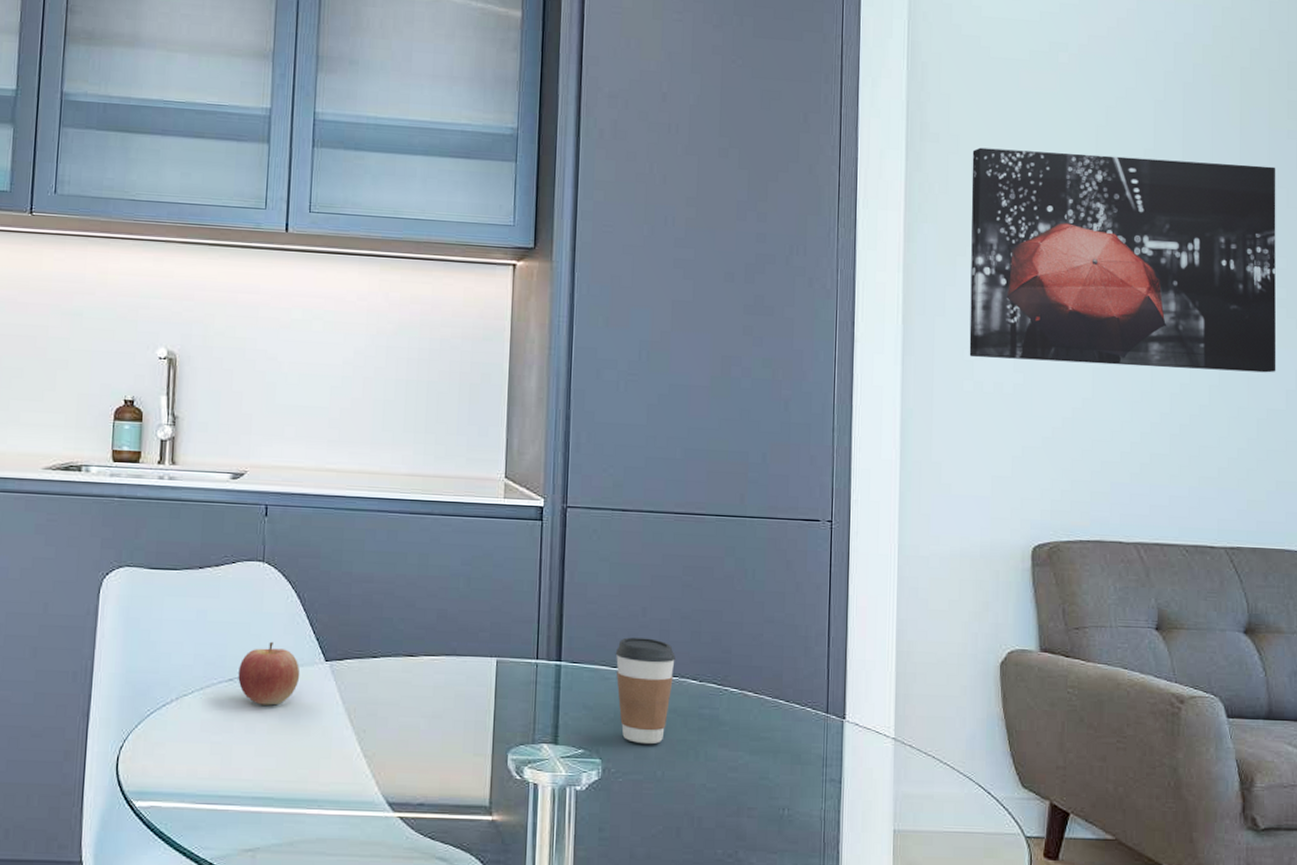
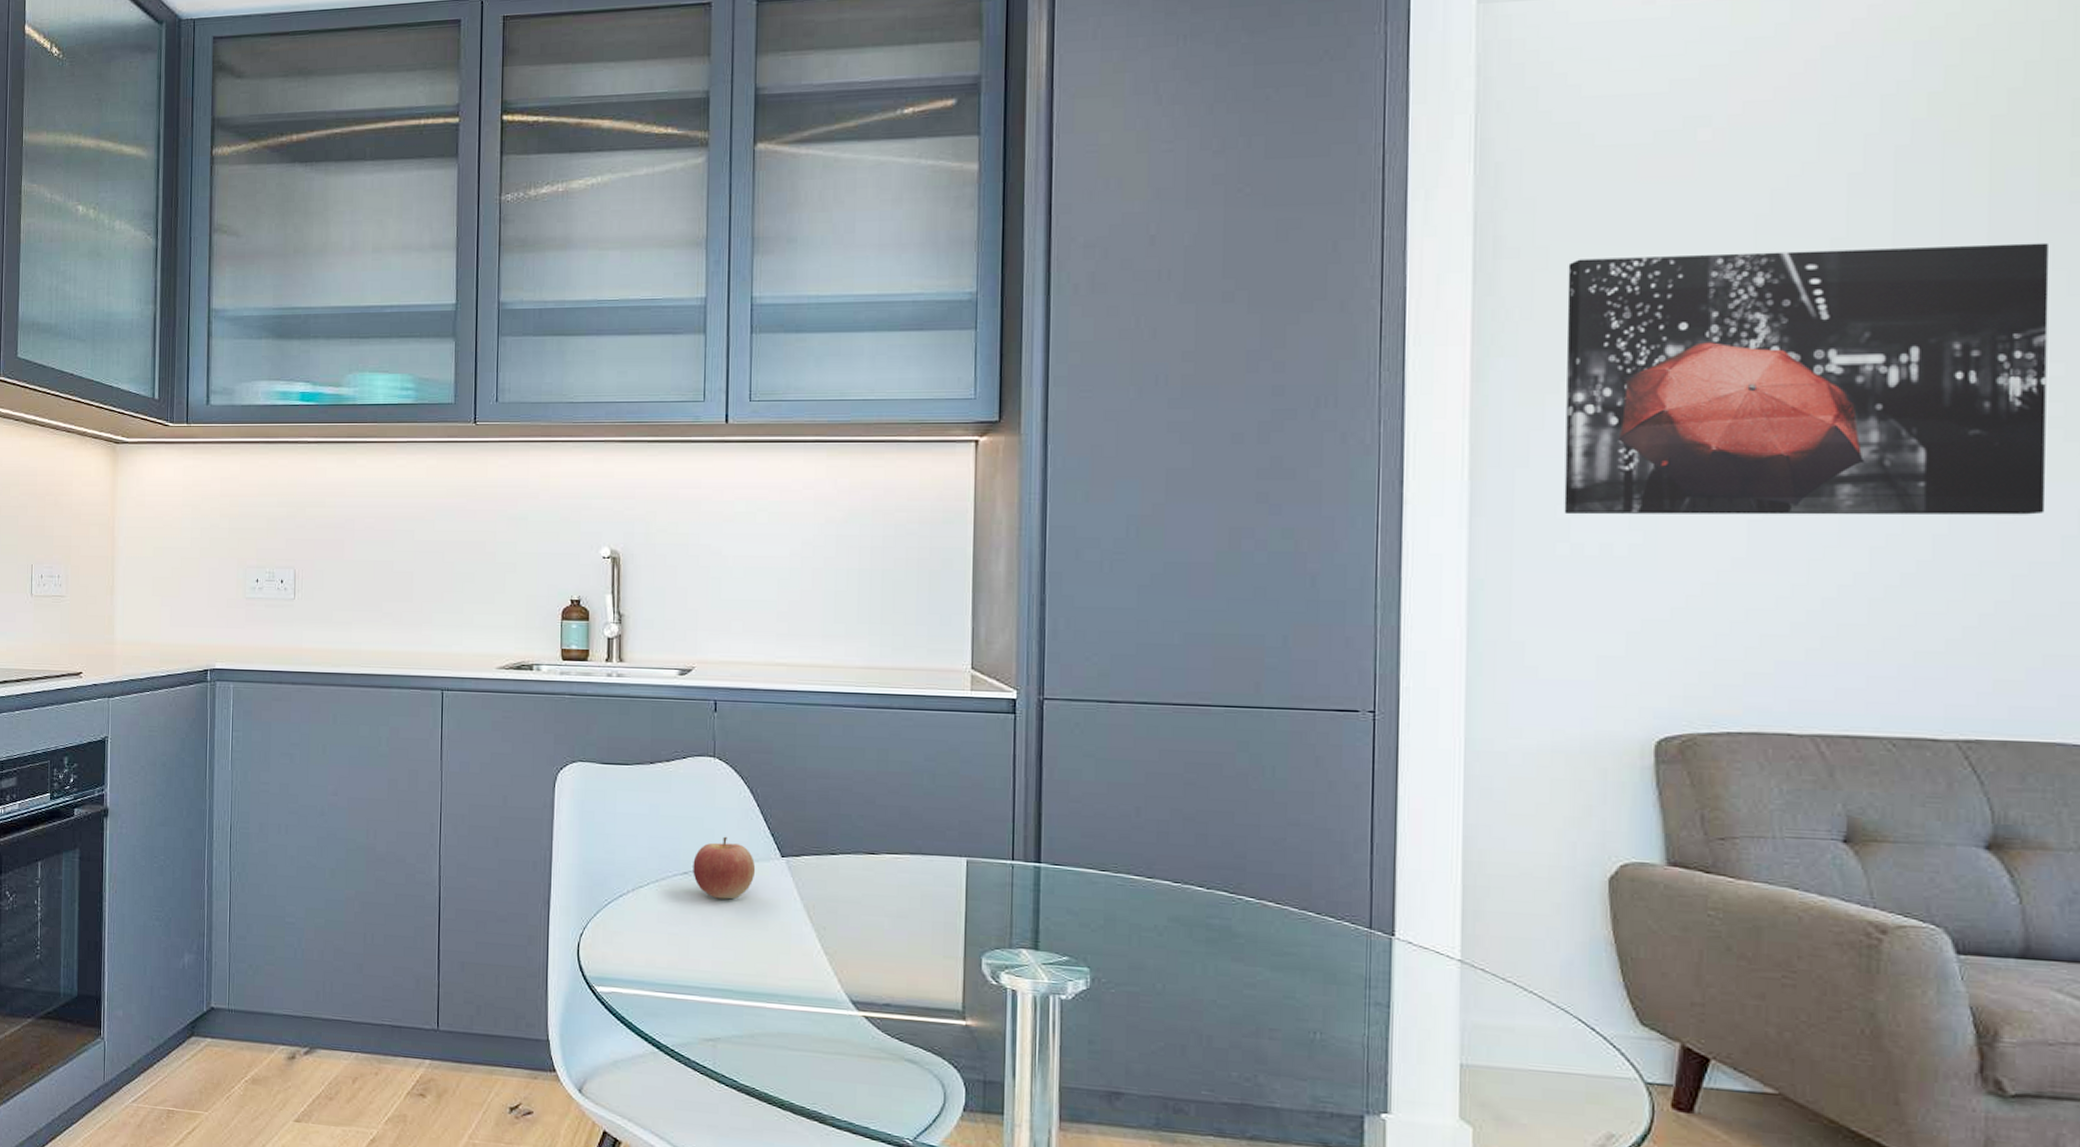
coffee cup: present [615,637,675,745] -> none [1104,839,1177,955]

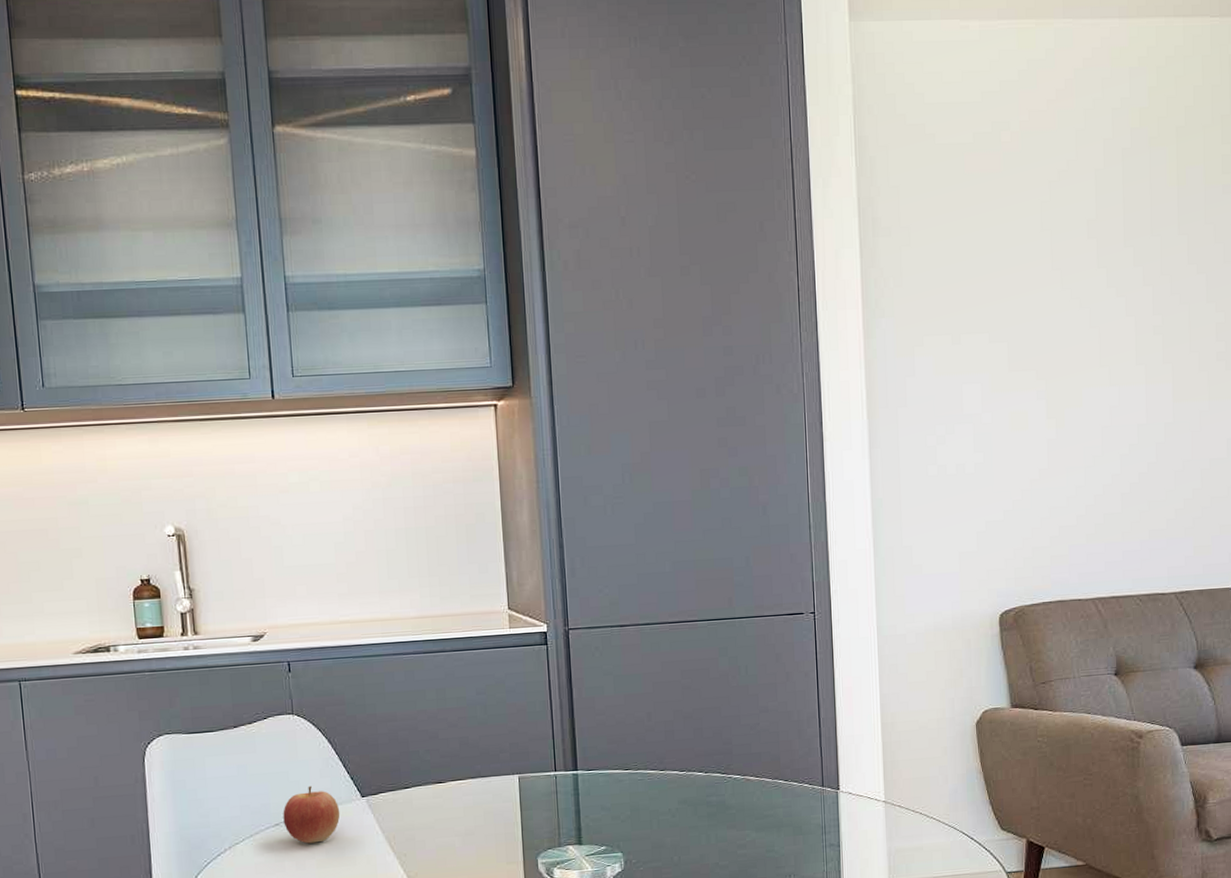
wall art: present [1564,242,2050,515] -> none [923,223,1218,443]

